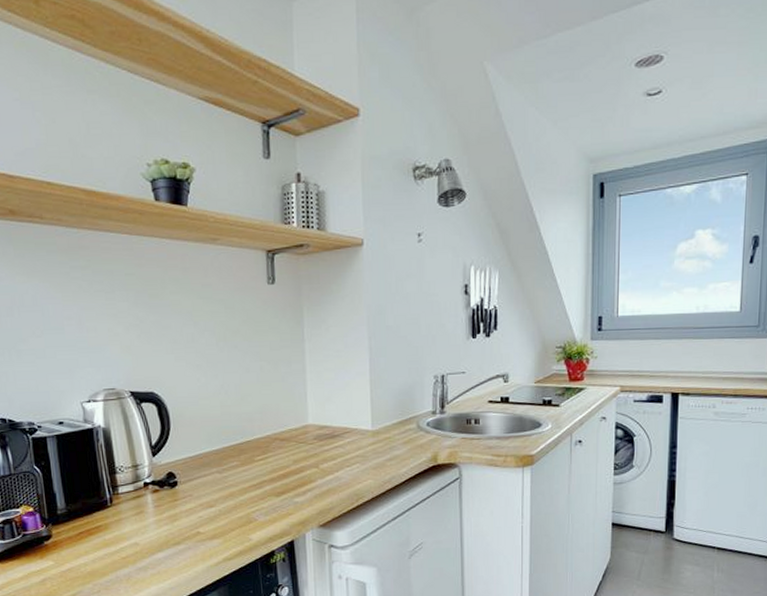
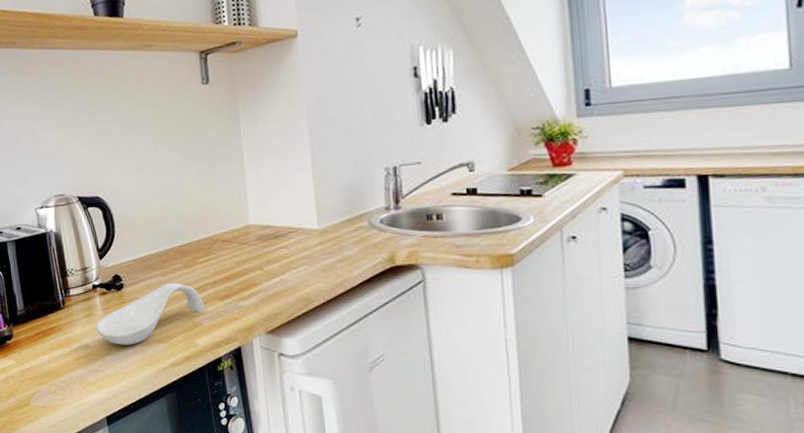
spoon rest: none [146,480,260,542] -> present [95,283,205,345]

